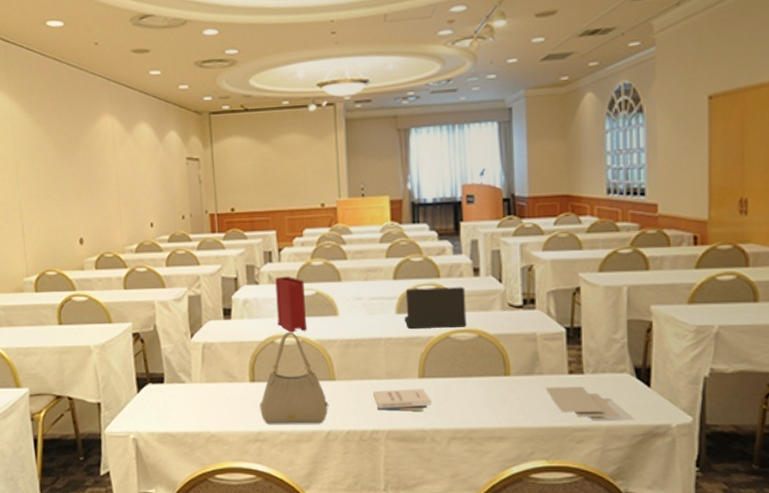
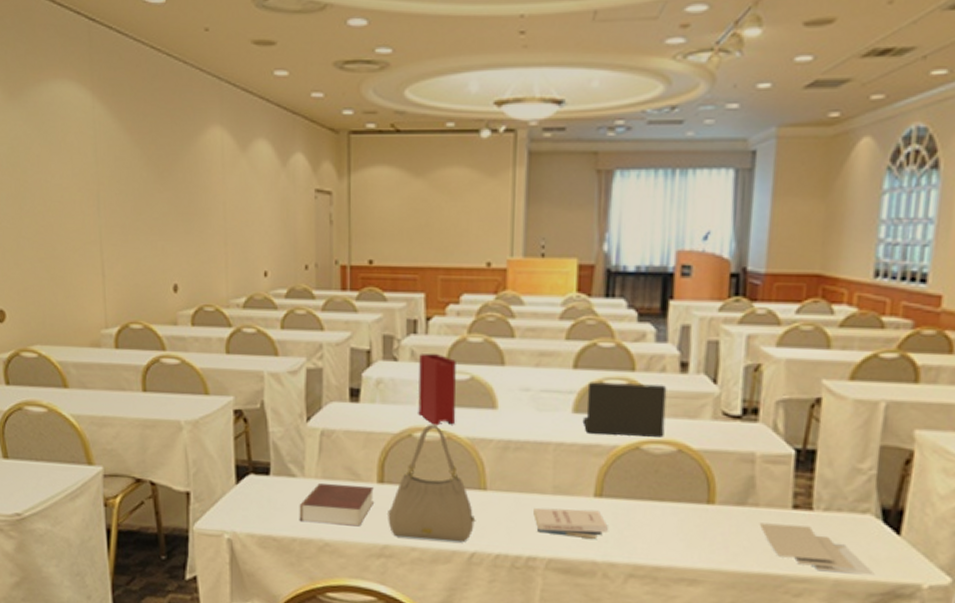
book: none [189,385,249,419] -> present [299,483,375,527]

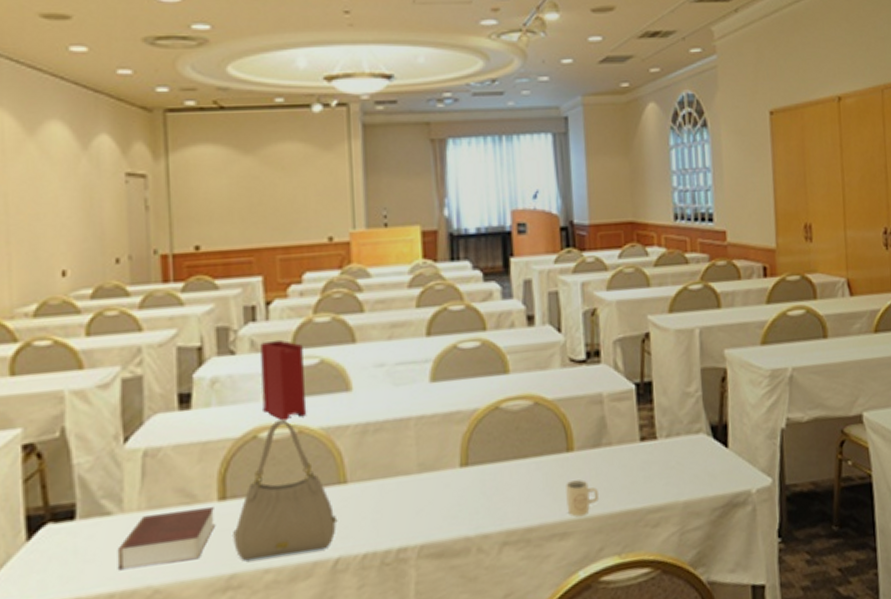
books: present [533,507,608,539] -> none [400,481,477,519]
laptop: present [582,382,667,437] -> none [441,340,520,401]
mug: none [700,532,736,569] -> present [566,479,599,518]
papers: present [759,522,875,576] -> none [614,455,714,497]

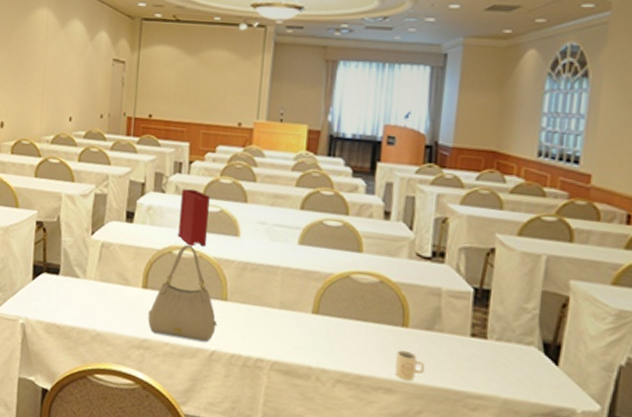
book: present [117,506,216,571] -> none [78,285,139,322]

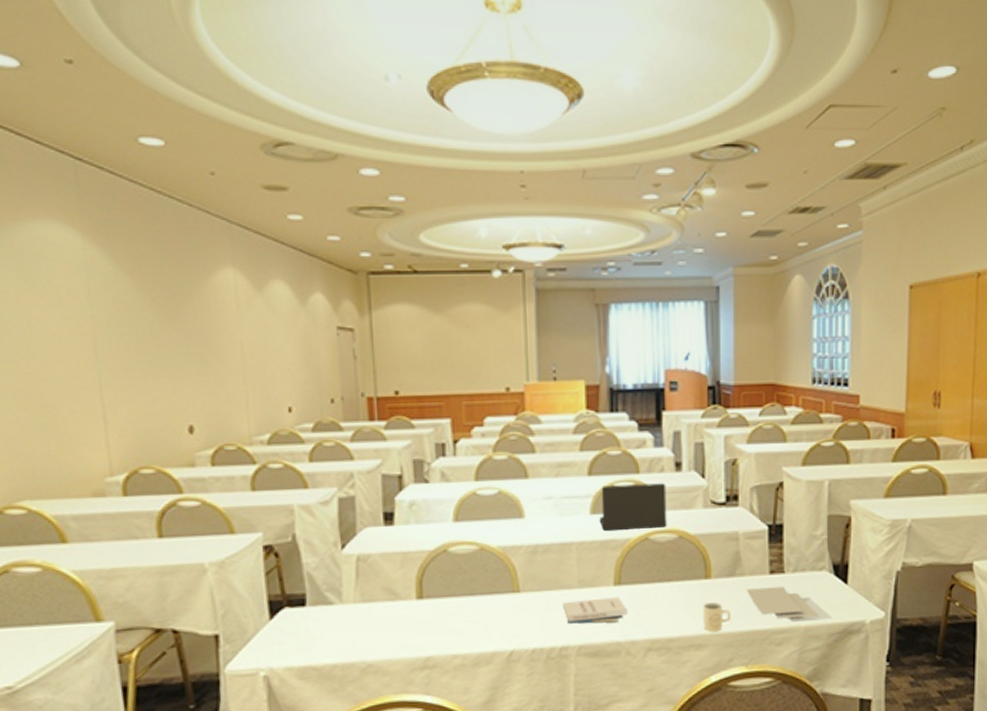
handbag: present [147,244,217,341] -> none [427,537,512,646]
binder: present [178,188,210,247] -> none [449,472,488,539]
books: none [263,318,322,348] -> present [563,597,627,624]
laptop: none [305,221,373,270] -> present [599,483,667,531]
papers: none [443,346,537,398] -> present [746,586,833,622]

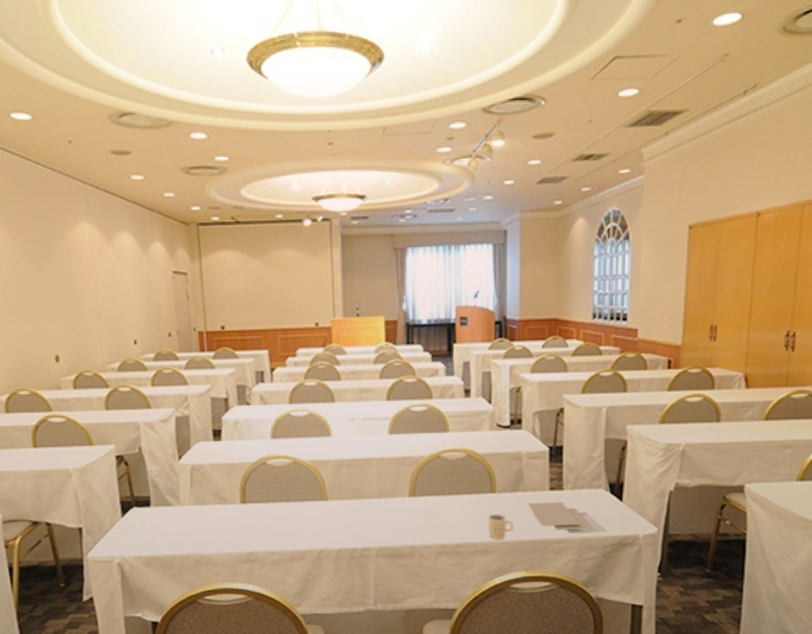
books: present [563,597,627,624] -> none [365,507,421,529]
laptop: present [599,483,667,531] -> none [396,408,457,449]

